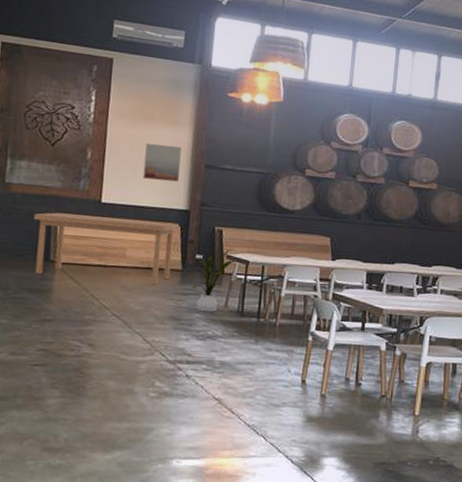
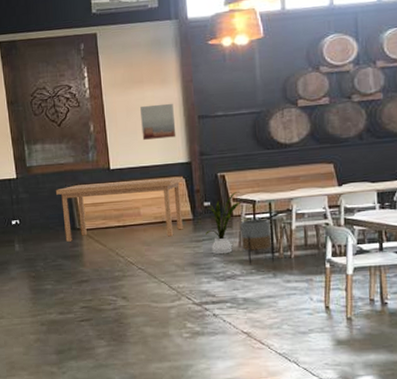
planter: none [227,279,261,328] -> present [240,218,274,265]

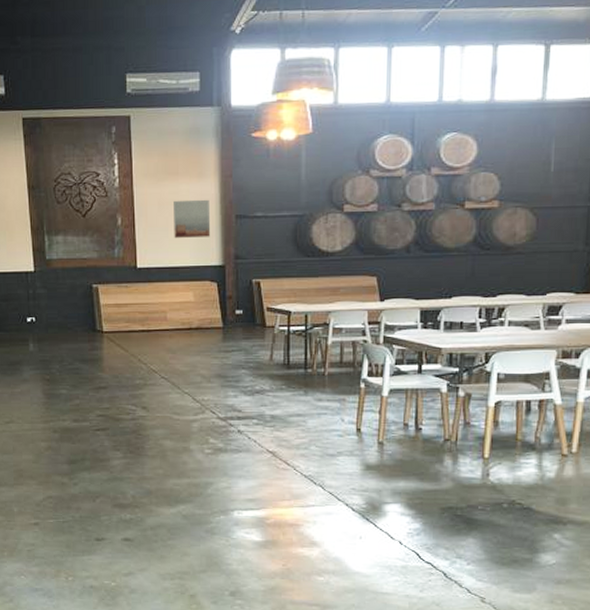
desk: present [56,176,184,242] -> none [77,280,216,345]
house plant: present [206,192,240,255] -> none [236,301,274,367]
planter: present [240,218,274,265] -> none [273,332,306,381]

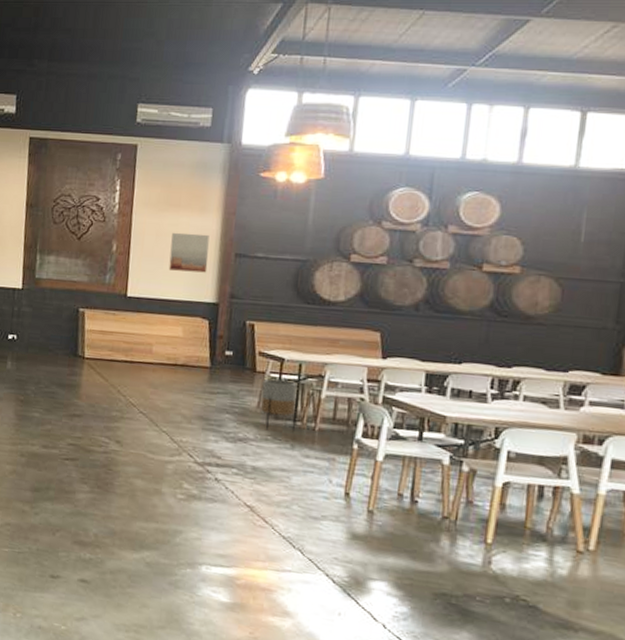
planter: none [273,332,306,381] -> present [260,378,298,431]

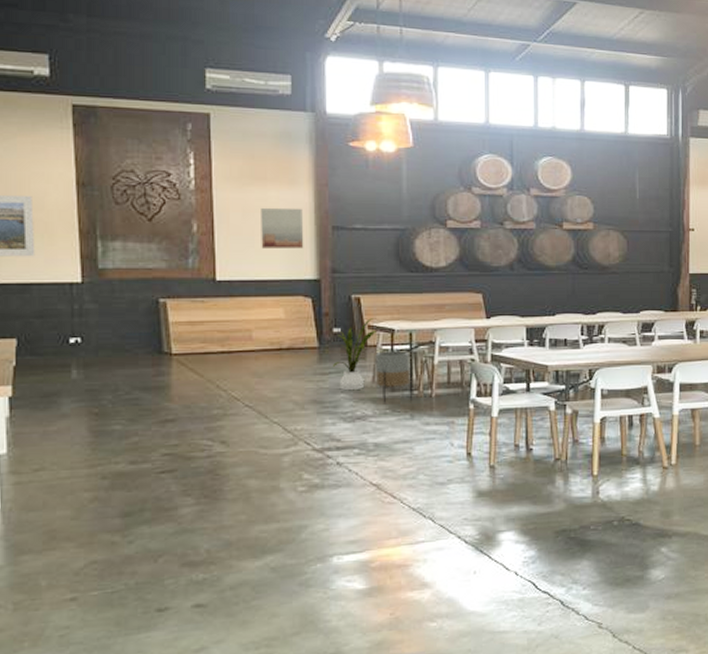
house plant: none [222,345,267,414] -> present [333,318,376,391]

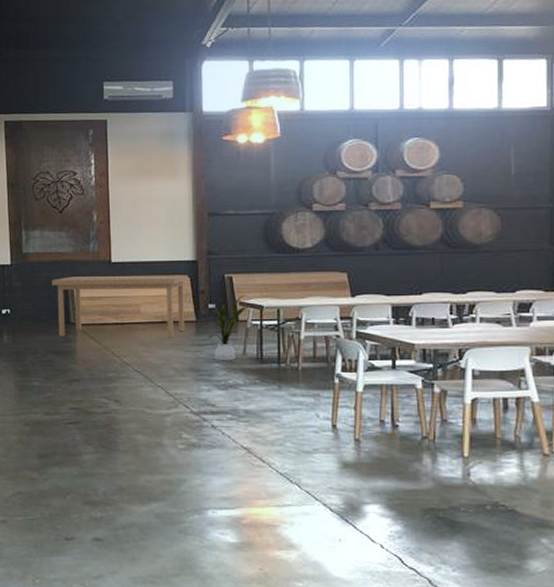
desk: none [139,295,310,369] -> present [52,275,189,338]
wall art: present [261,207,304,249] -> none [148,197,184,234]
planter: present [375,351,412,404] -> none [246,326,279,375]

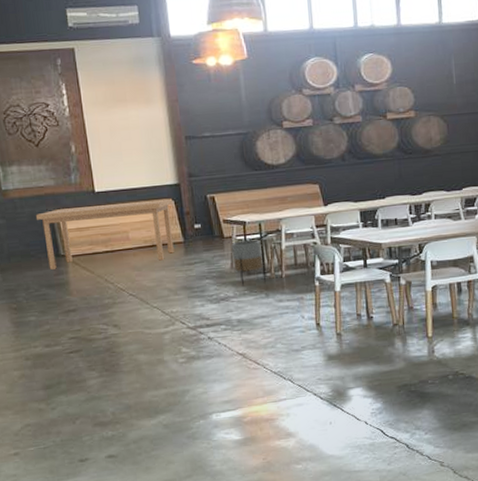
house plant: present [209,296,247,361] -> none [197,213,231,277]
planter: none [246,326,279,375] -> present [231,239,266,286]

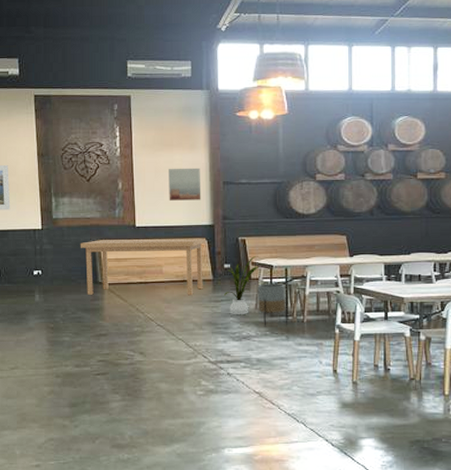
wall art: none [125,123,164,161] -> present [169,167,201,201]
house plant: none [197,213,231,277] -> present [224,256,258,315]

